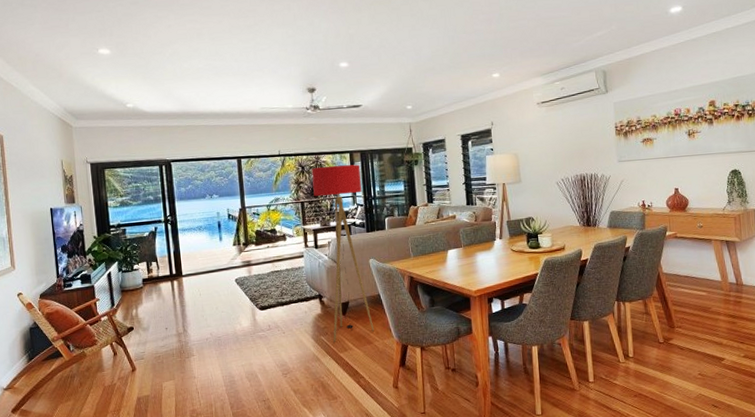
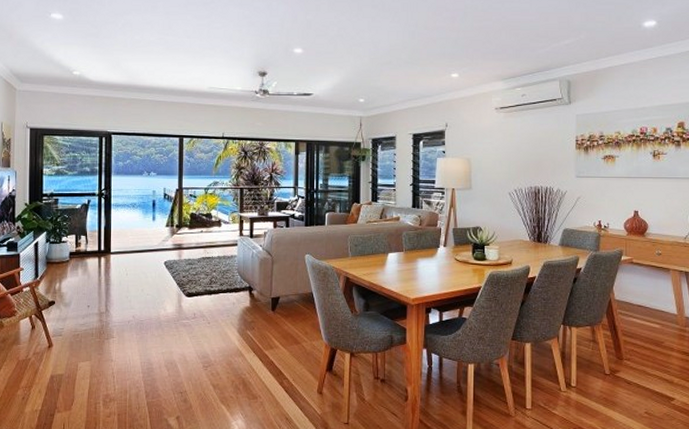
floor lamp: present [311,164,375,342] -> none [254,153,304,338]

